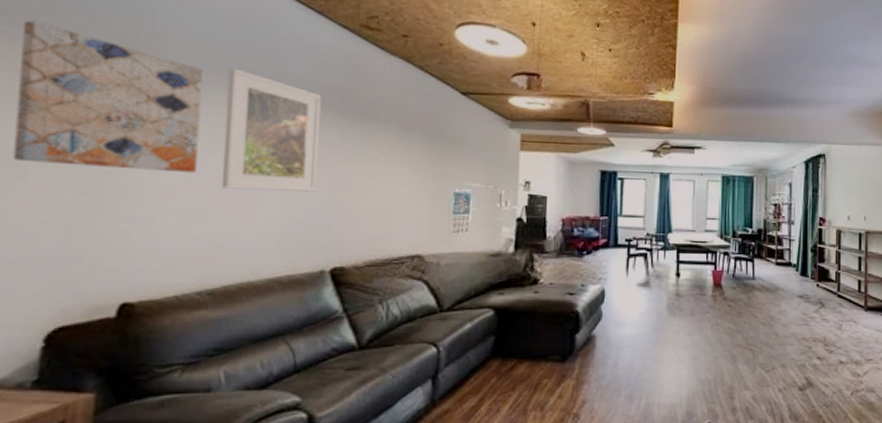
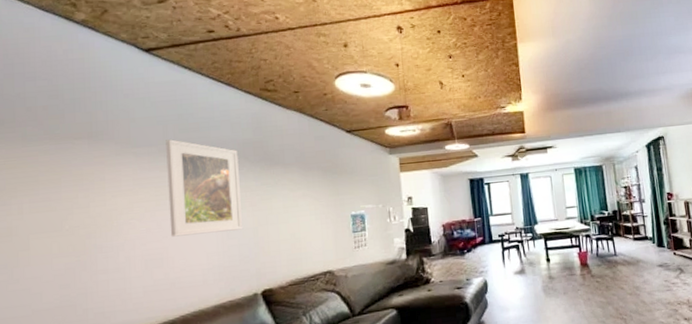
wall art: present [12,20,204,173] -> none [16,126,151,237]

